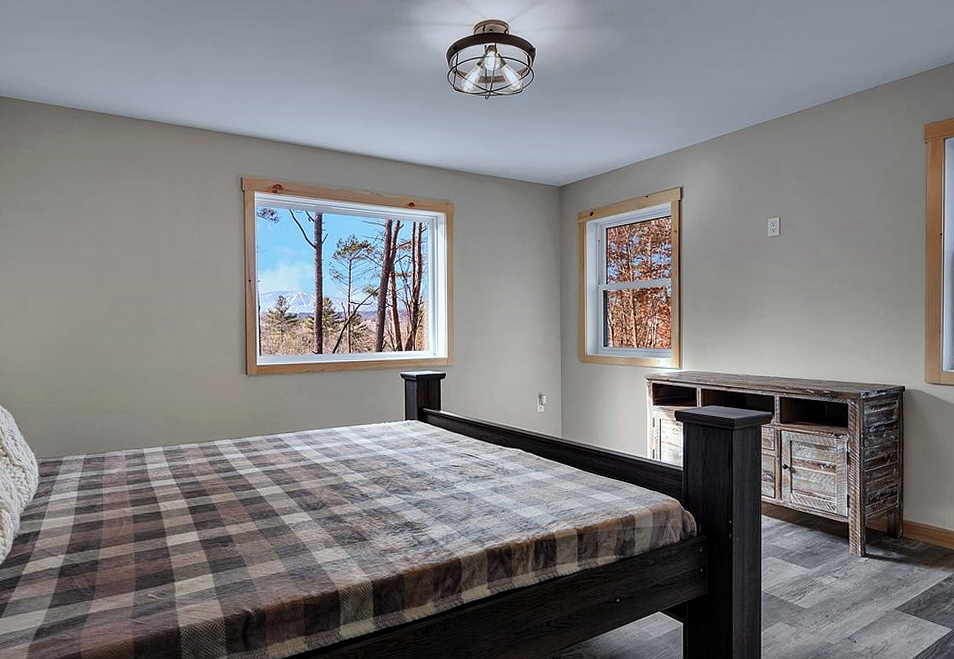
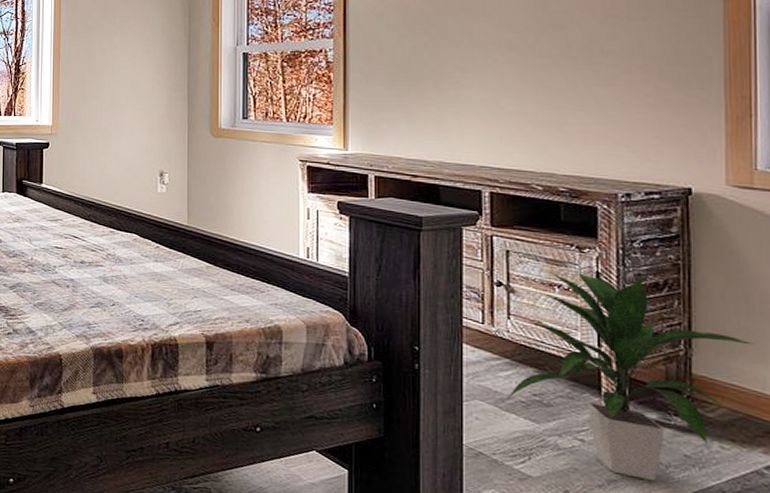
indoor plant: none [790,452,939,599] -> present [507,271,754,481]

